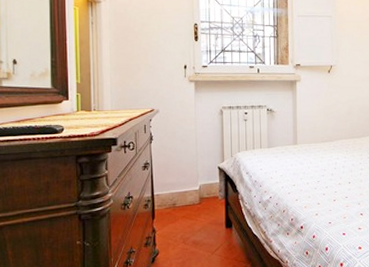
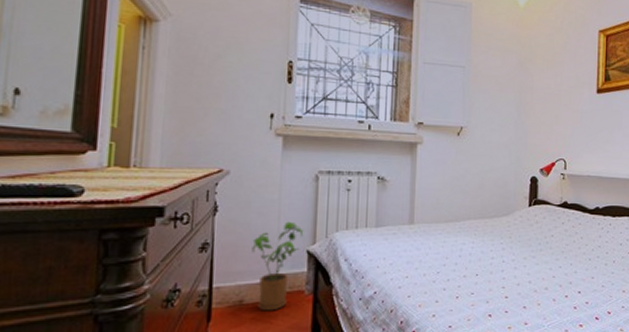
house plant: none [179,145,215,212] -> present [252,221,304,311]

